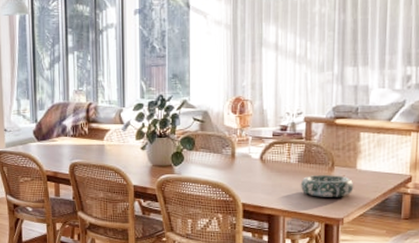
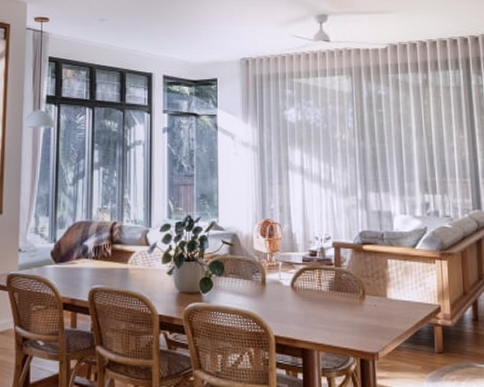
decorative bowl: present [300,175,354,197] -> none [332,304,386,329]

